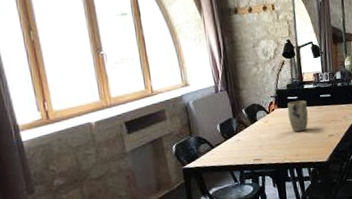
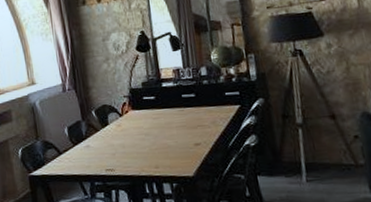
plant pot: present [287,100,309,133] -> none [143,101,169,139]

